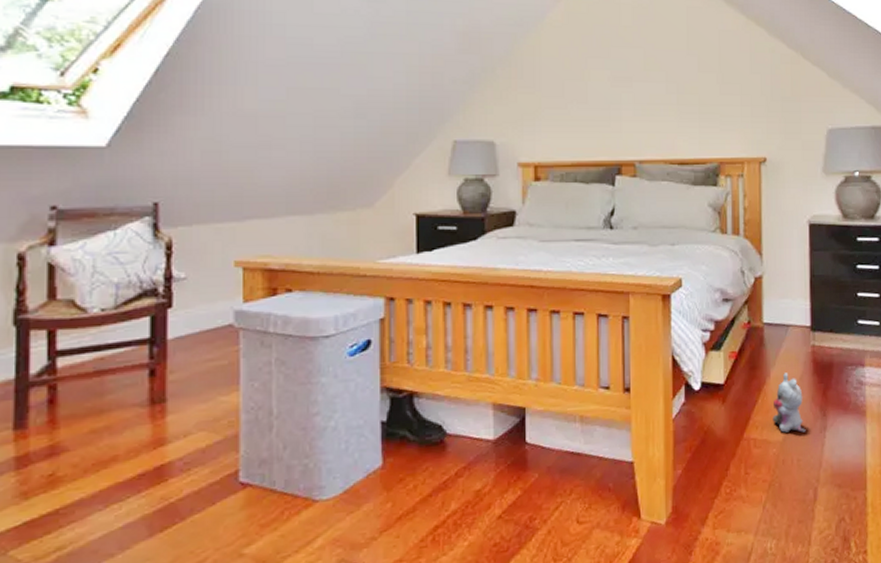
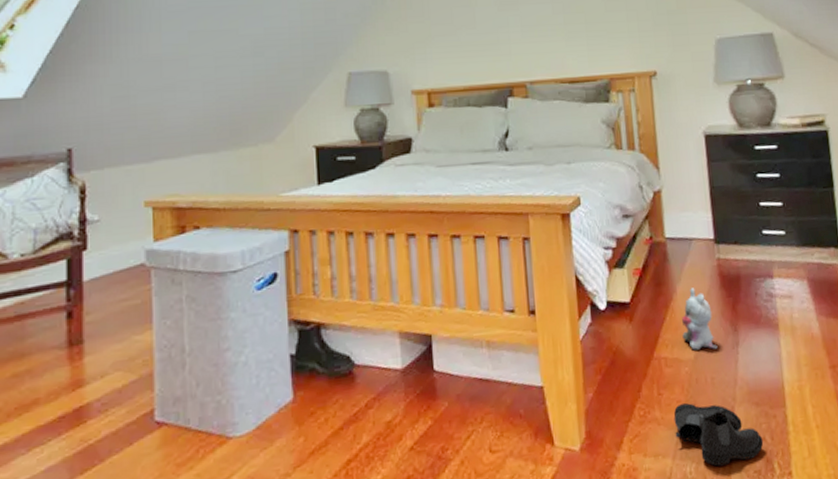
boots: none [758,482,843,543] -> present [673,402,764,467]

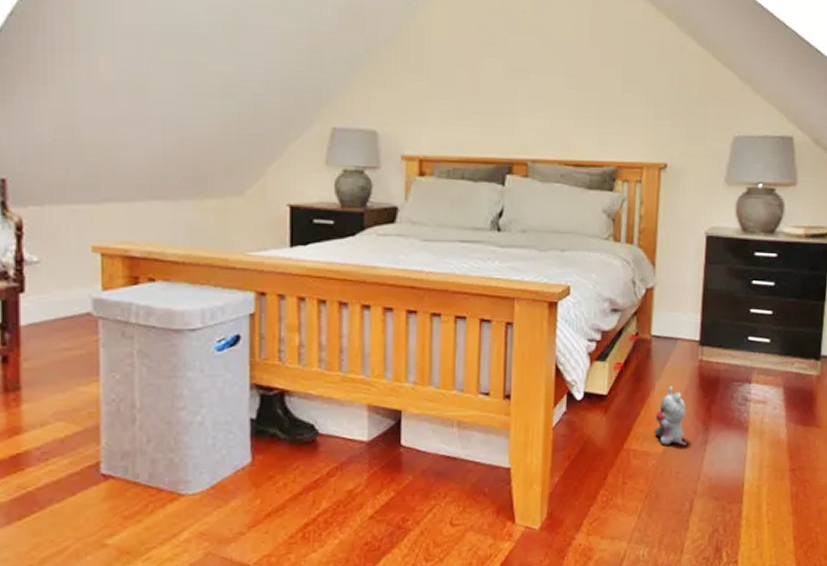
boots: present [673,402,764,467] -> none [633,492,716,552]

